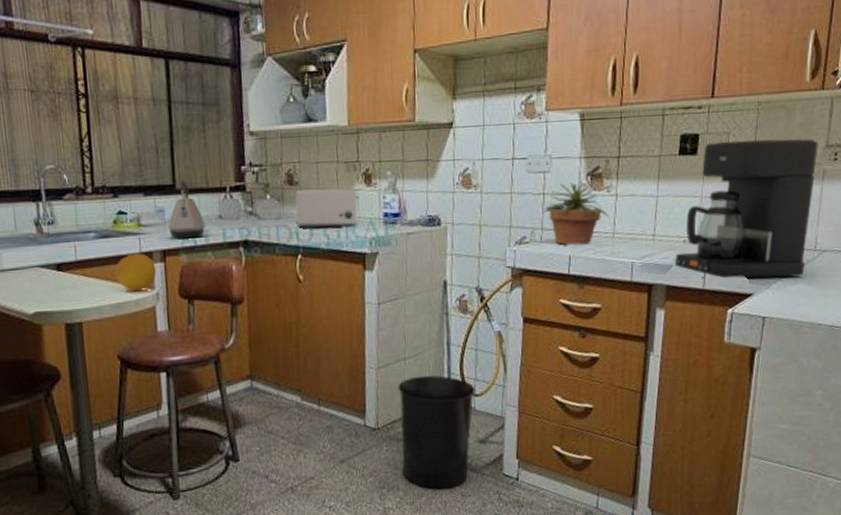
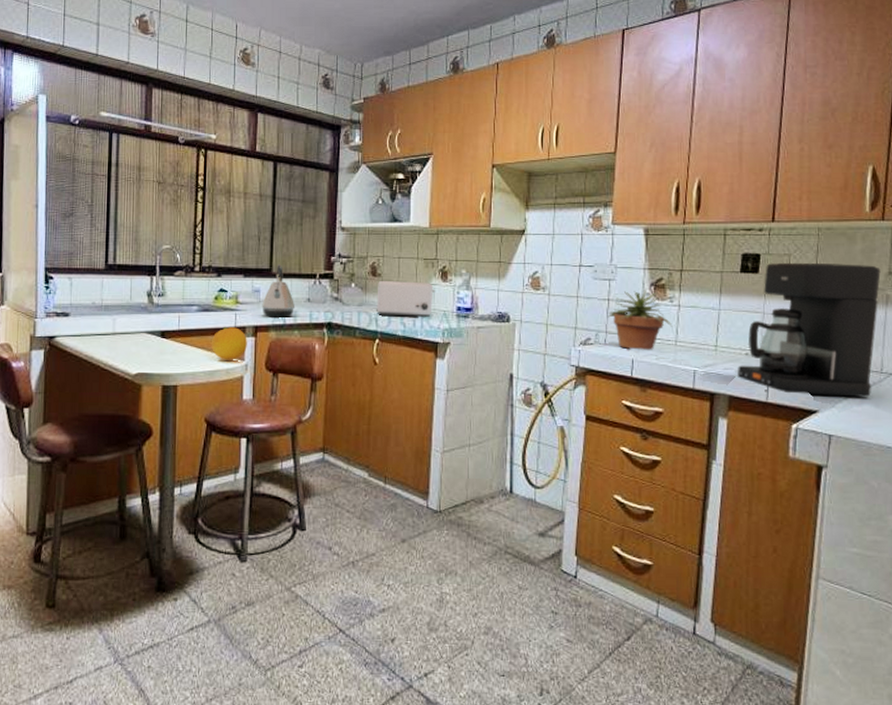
waste bin: present [398,375,476,490] -> none [461,463,537,580]

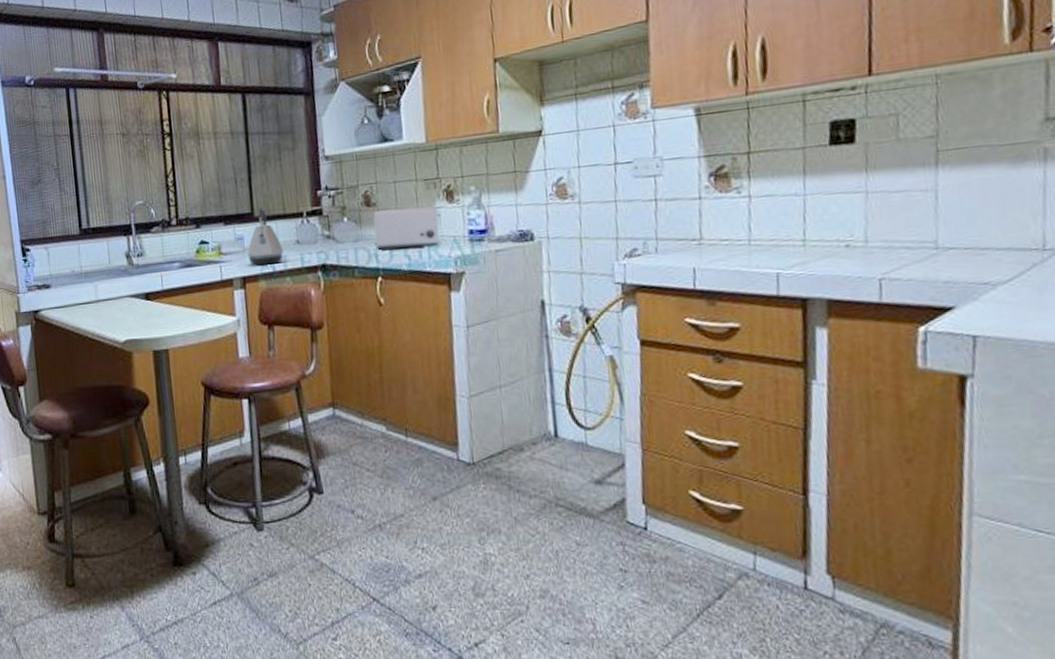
fruit: present [212,326,247,360] -> none [198,280,237,318]
potted plant: present [607,290,673,350] -> none [655,182,744,257]
coffee maker: present [738,262,881,397] -> none [836,112,1034,290]

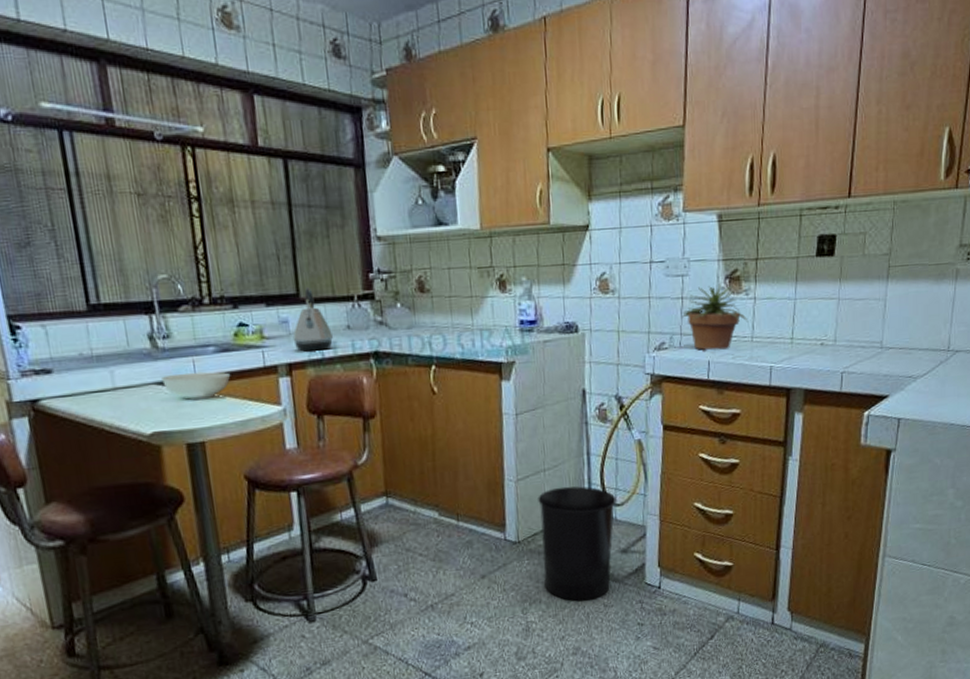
bowl: none [135,285,193,311] -> present [162,372,231,400]
toaster: present [373,206,441,251] -> none [427,294,494,339]
waste bin: none [493,405,587,536] -> present [538,486,617,602]
potted plant: none [655,182,744,257] -> present [681,284,749,351]

